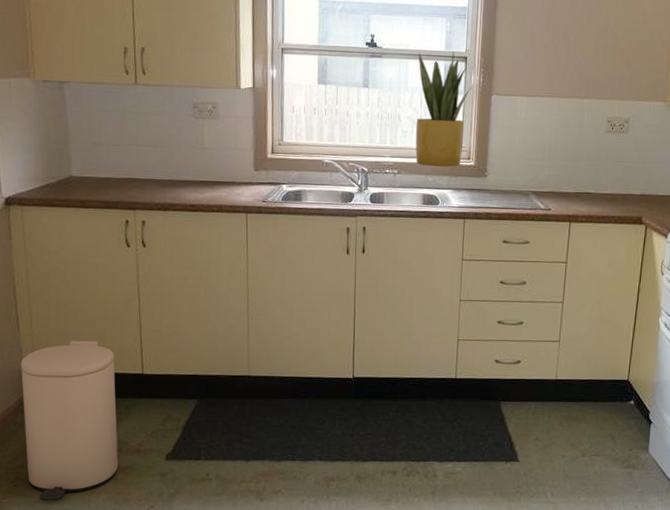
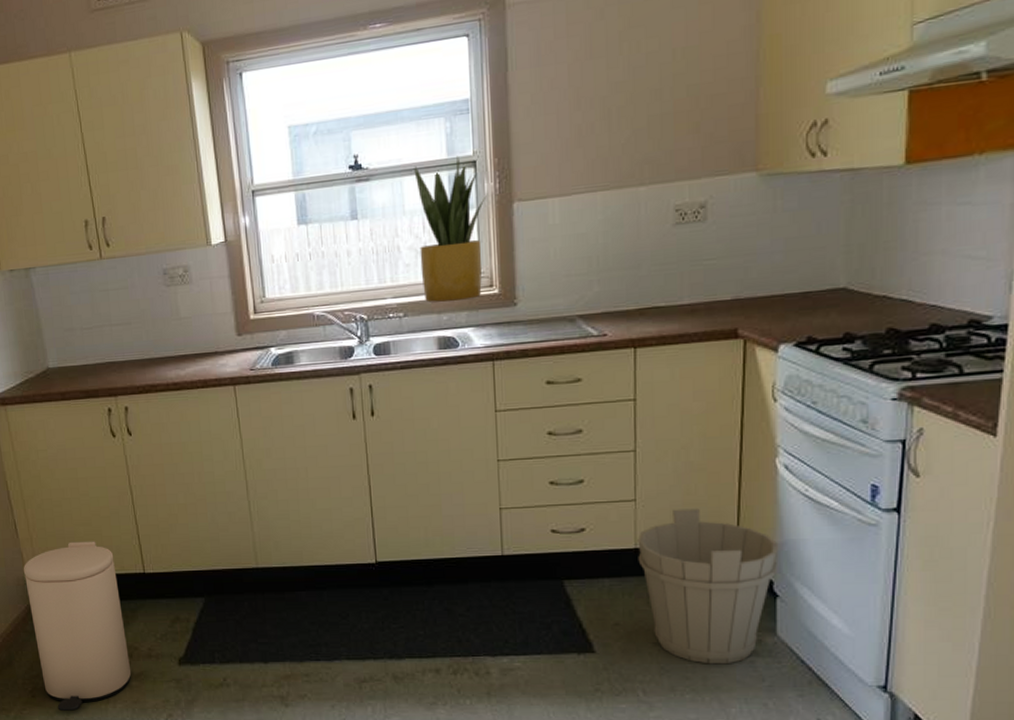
bucket: none [557,350,655,474] -> present [637,508,777,665]

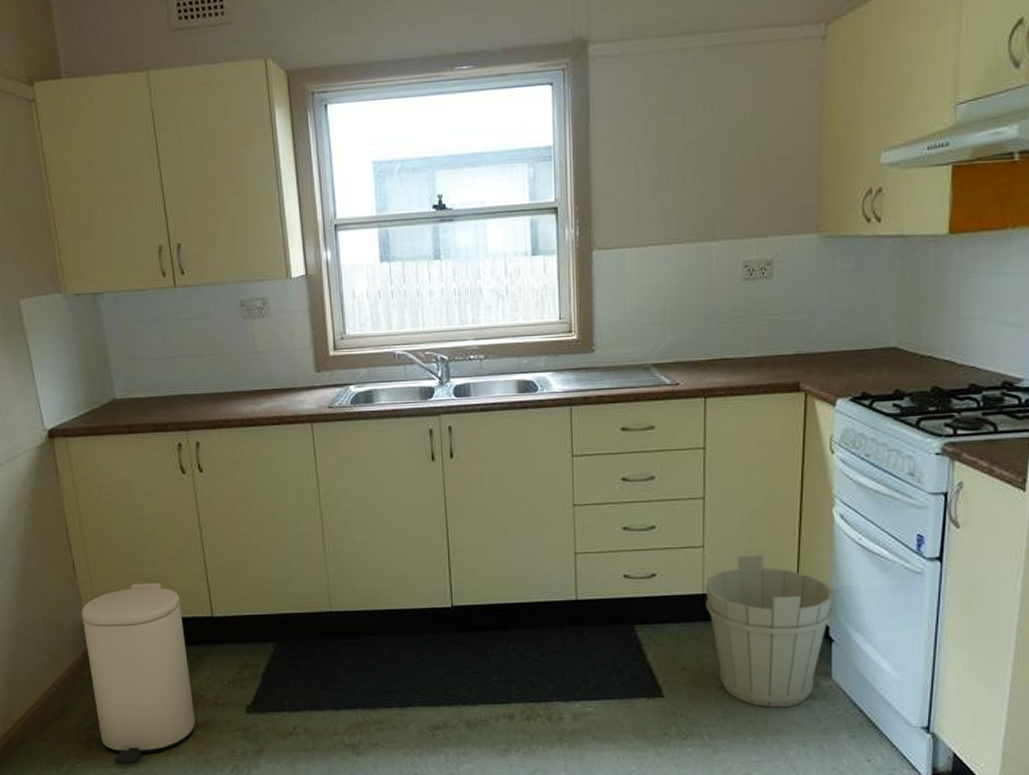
planter: present [414,156,487,303] -> none [497,201,567,347]

